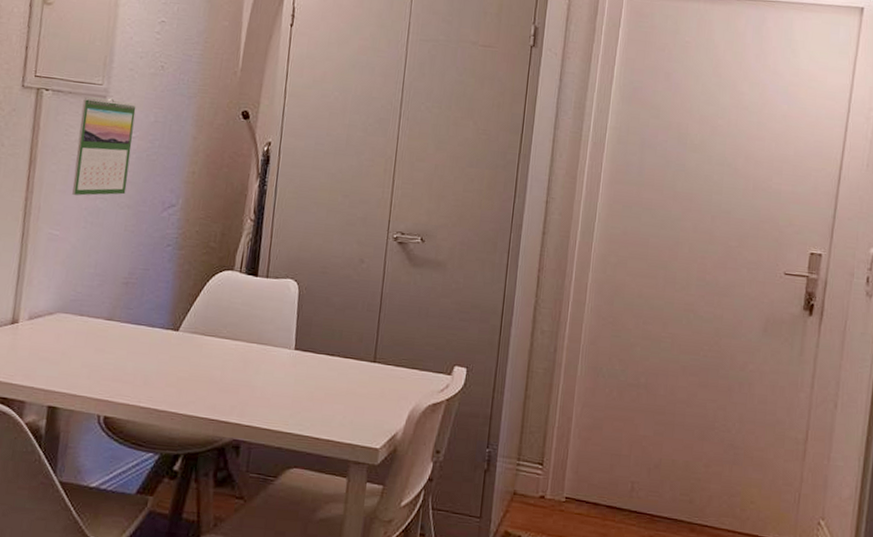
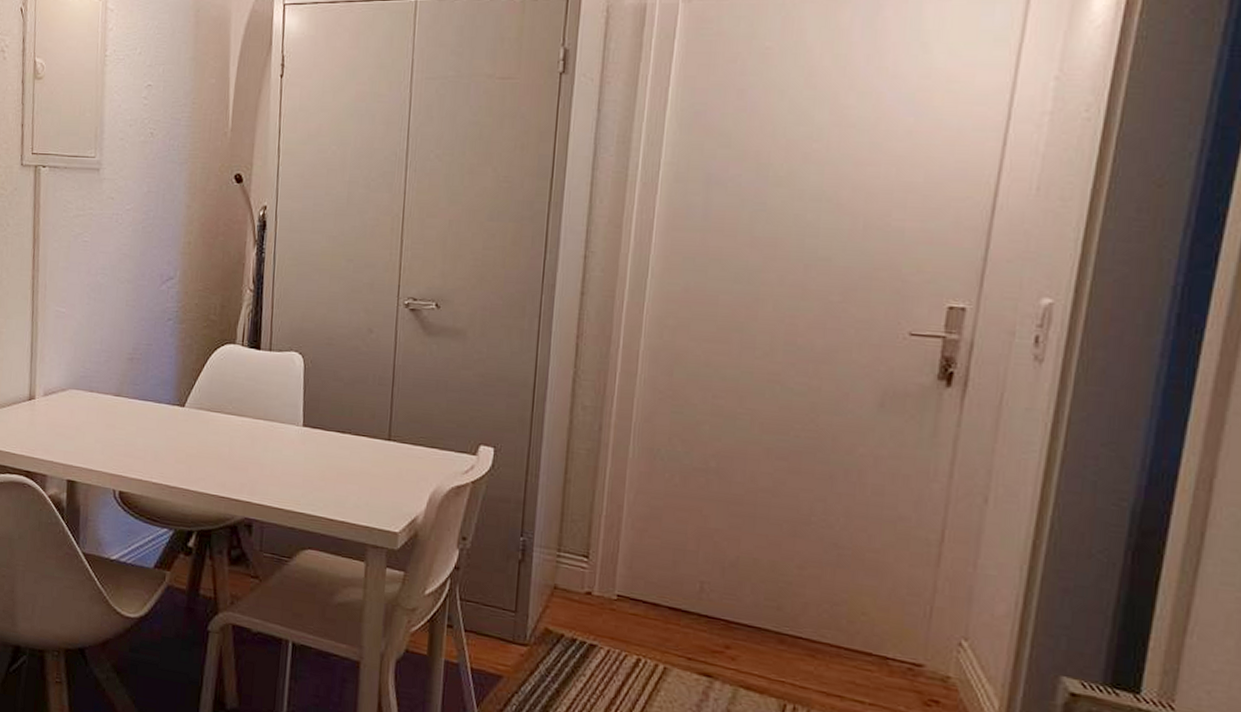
calendar: present [72,96,136,196] -> none [74,170,129,272]

